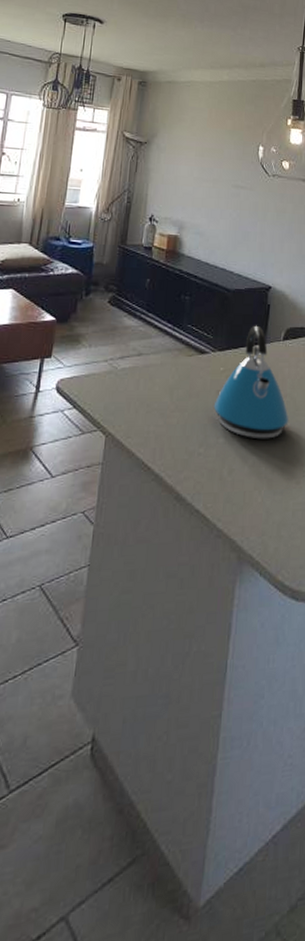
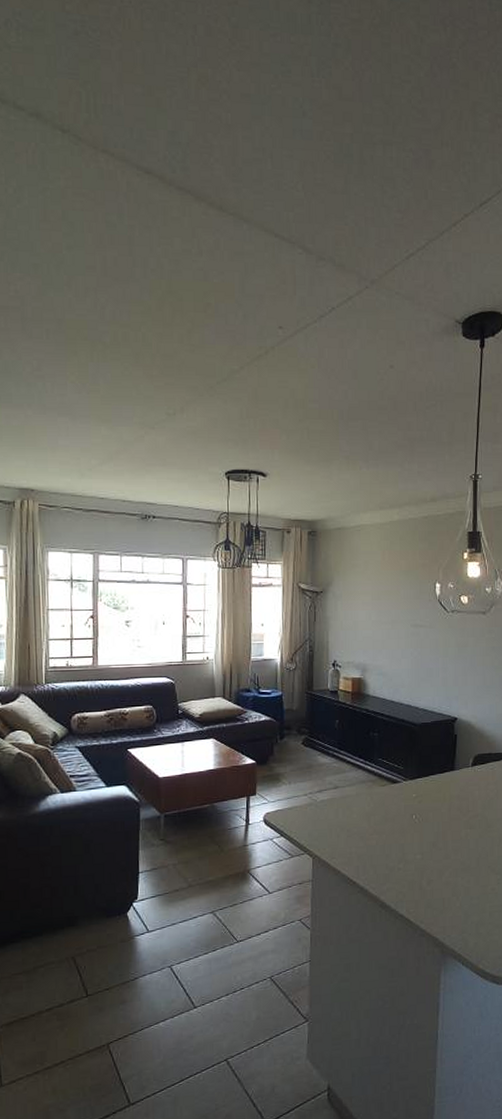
kettle: present [213,325,289,440] -> none [409,754,481,854]

